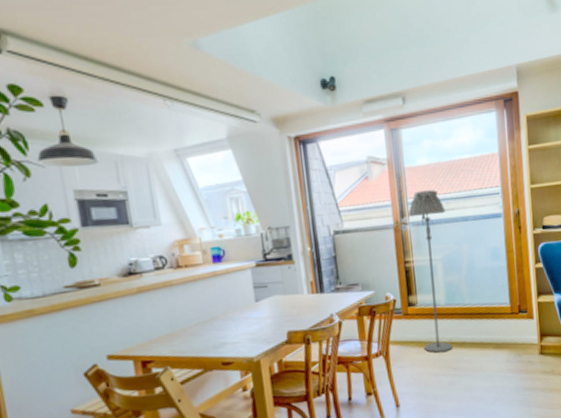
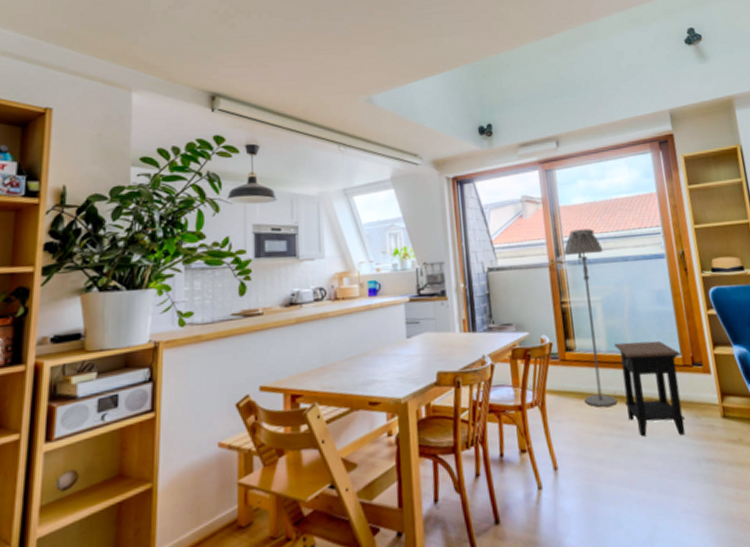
side table: none [451,293,510,375] -> present [613,340,686,437]

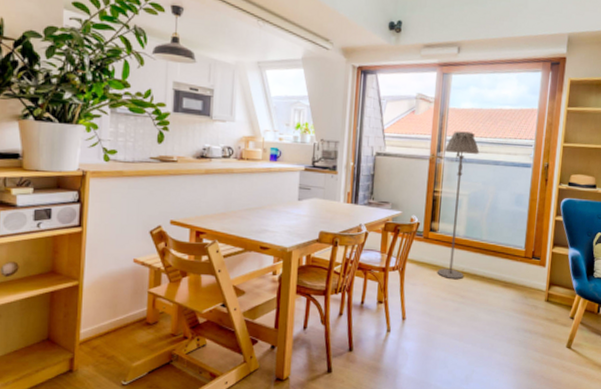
side table: present [613,340,686,437] -> none [470,231,525,309]

